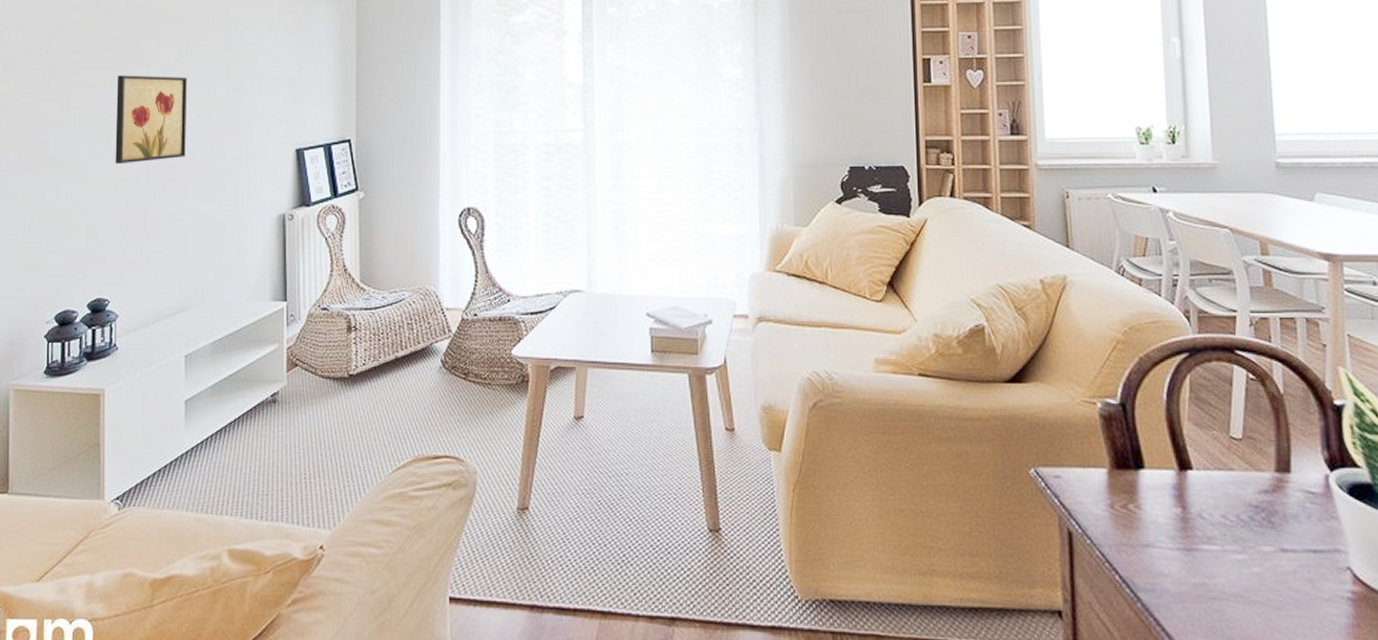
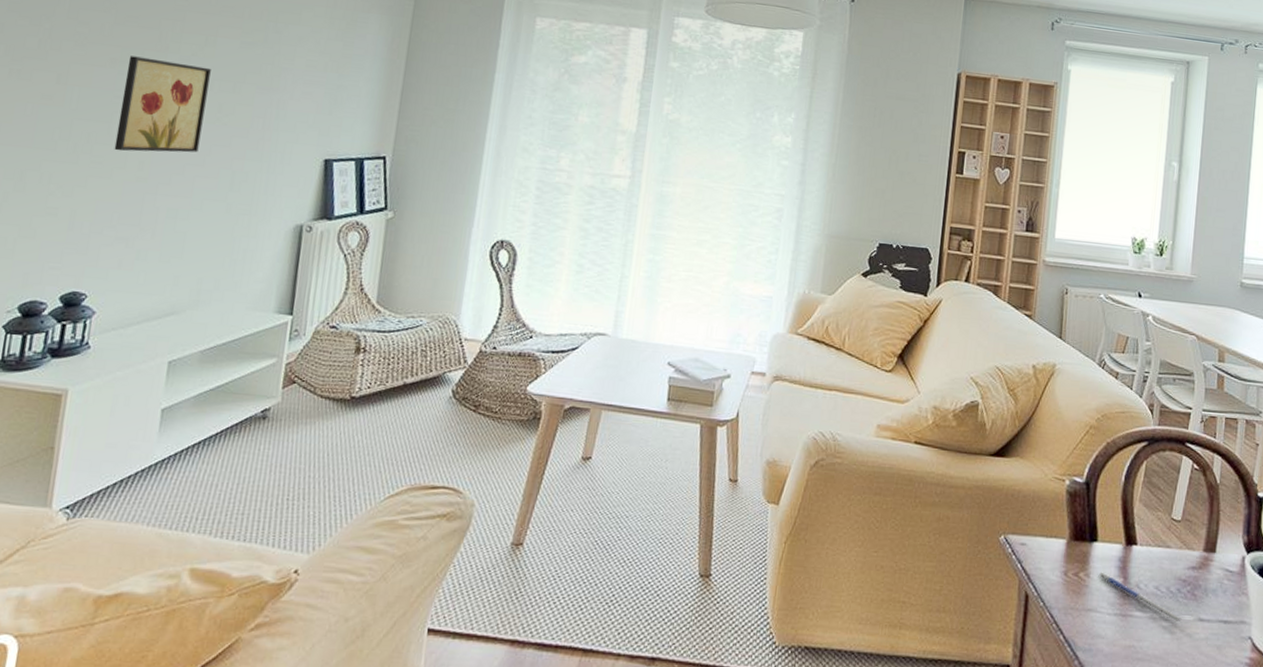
pen: none [1151,502,1260,555] -> present [1098,572,1182,623]

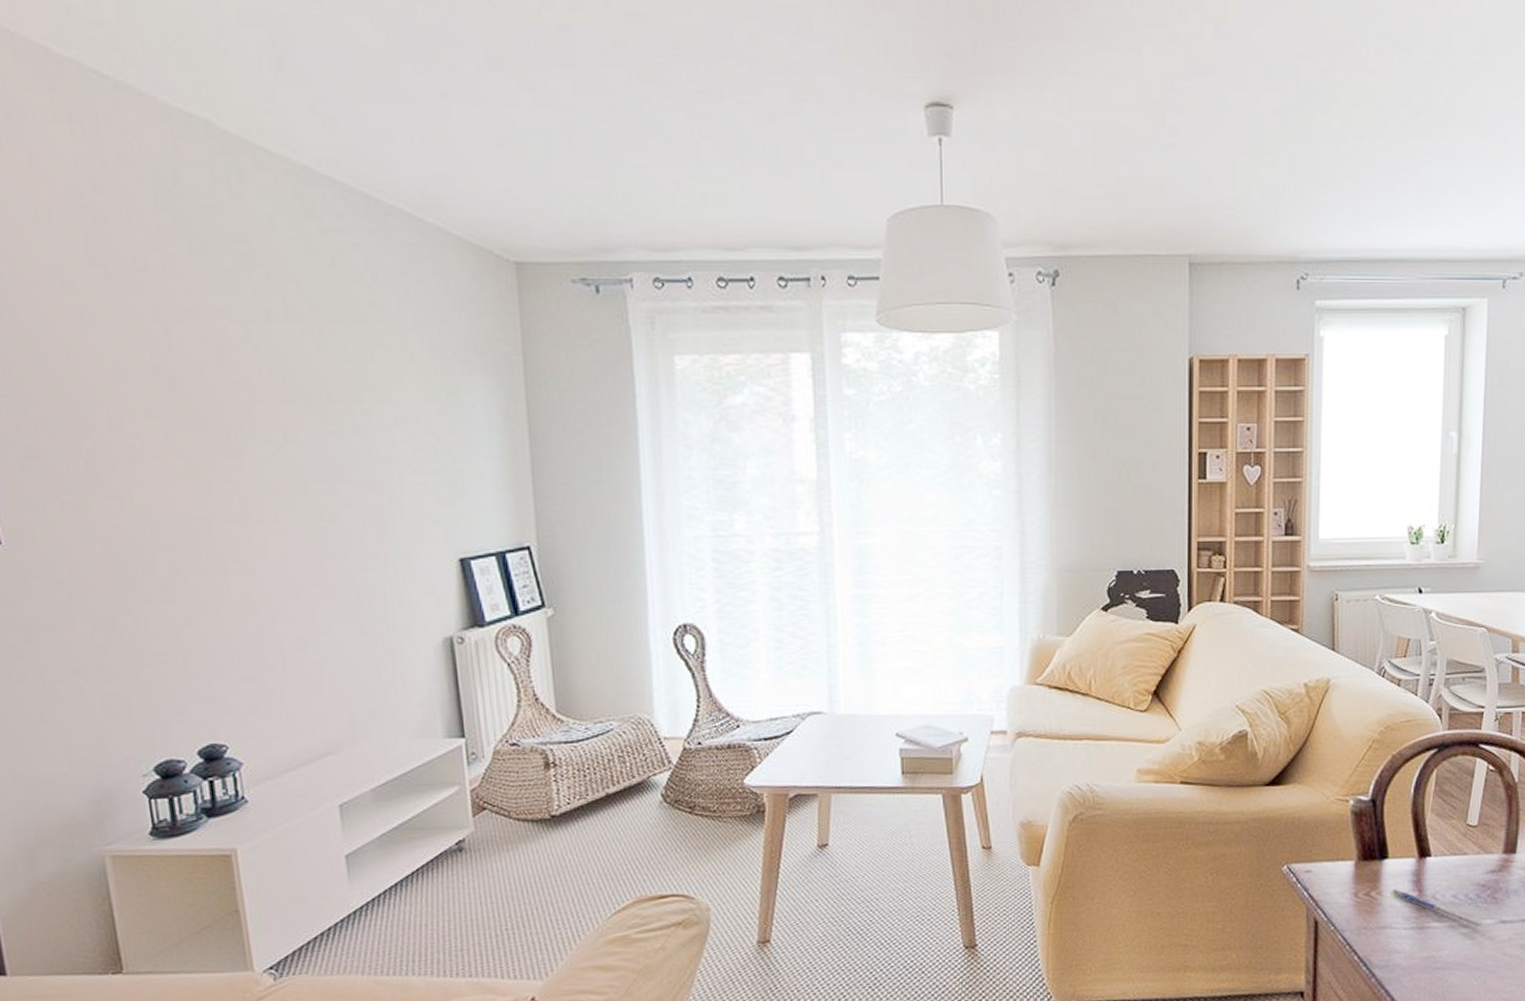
wall art: present [114,56,211,153] -> none [198,466,310,581]

